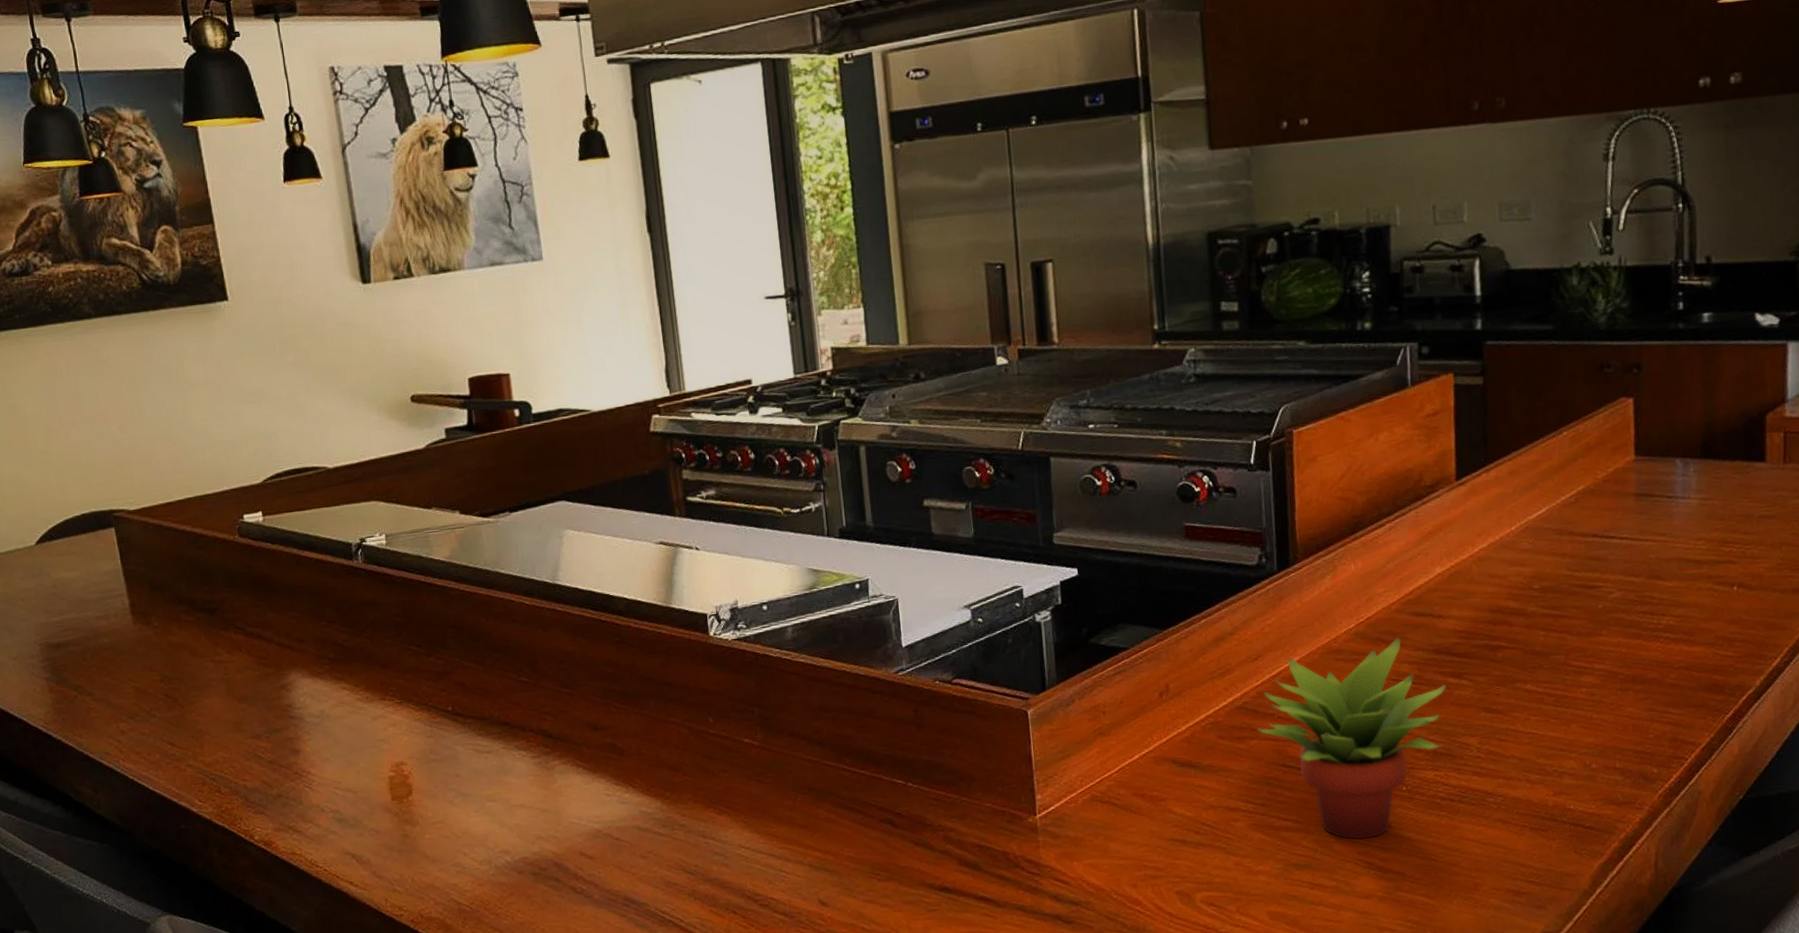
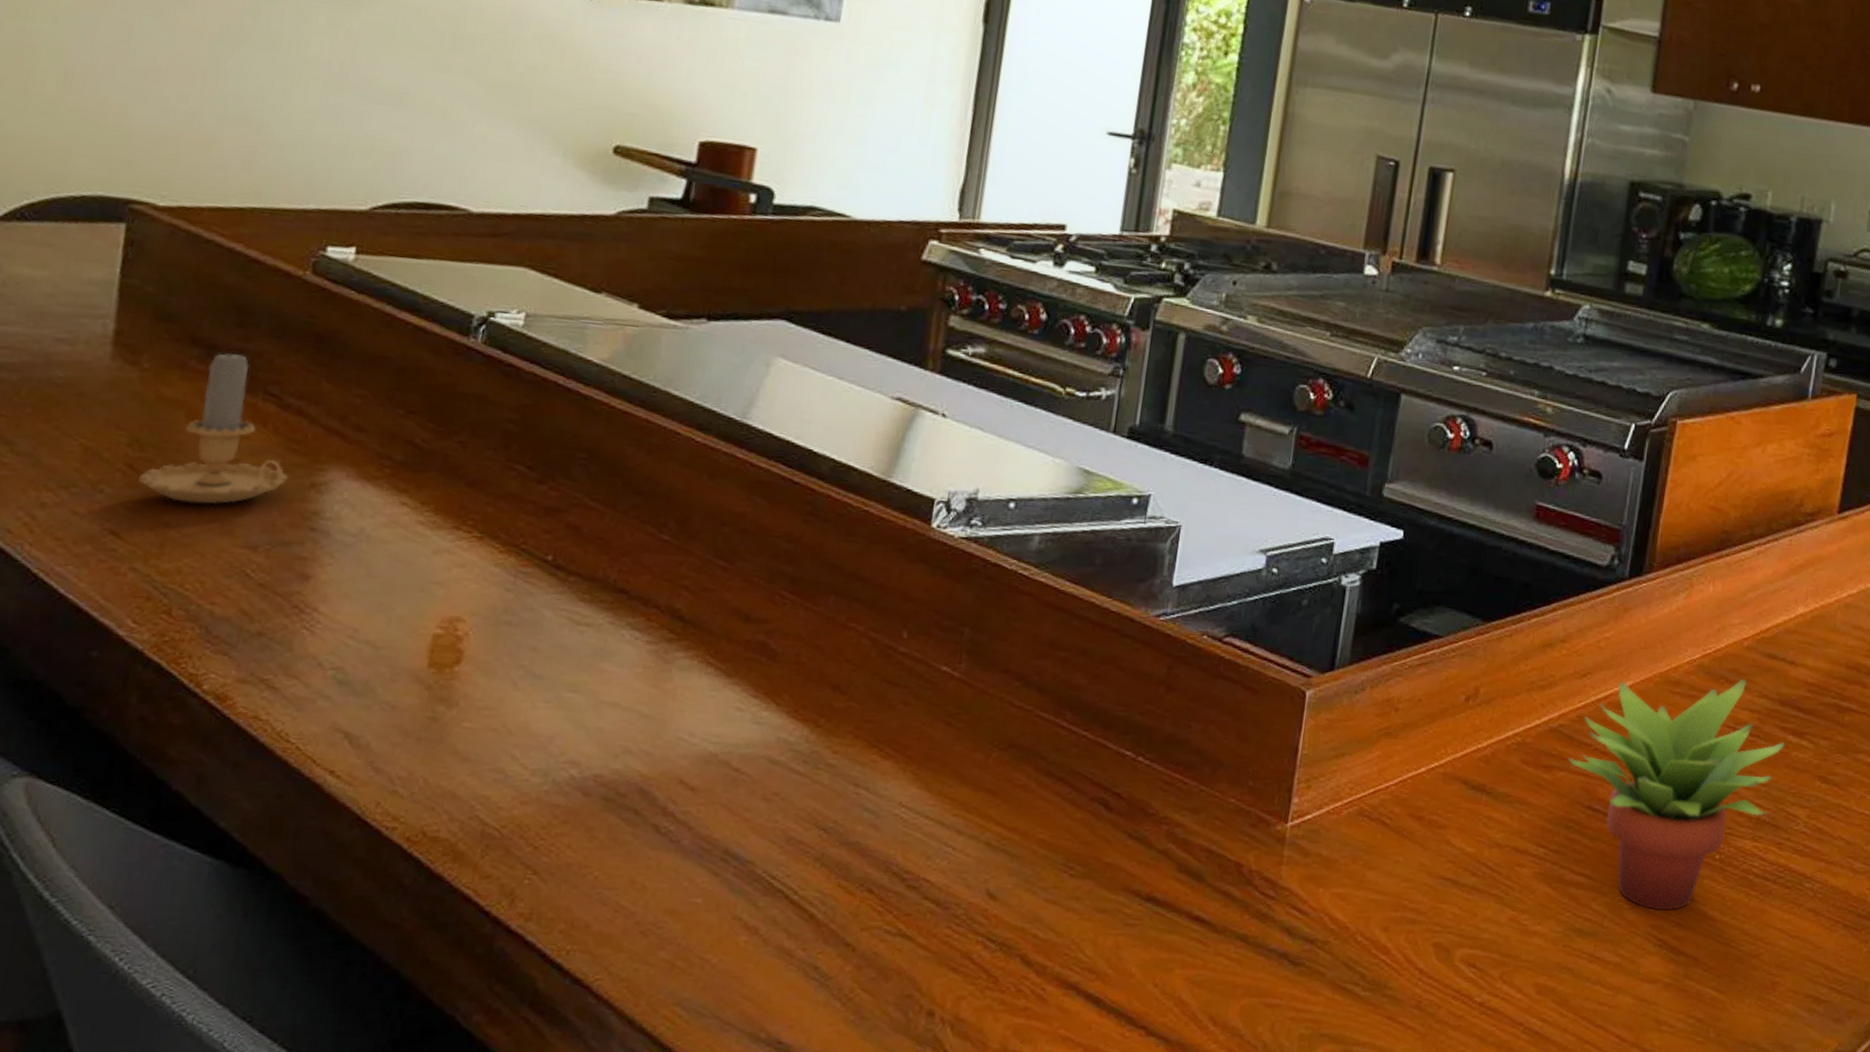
candle: none [174,600,266,714] -> present [139,347,288,505]

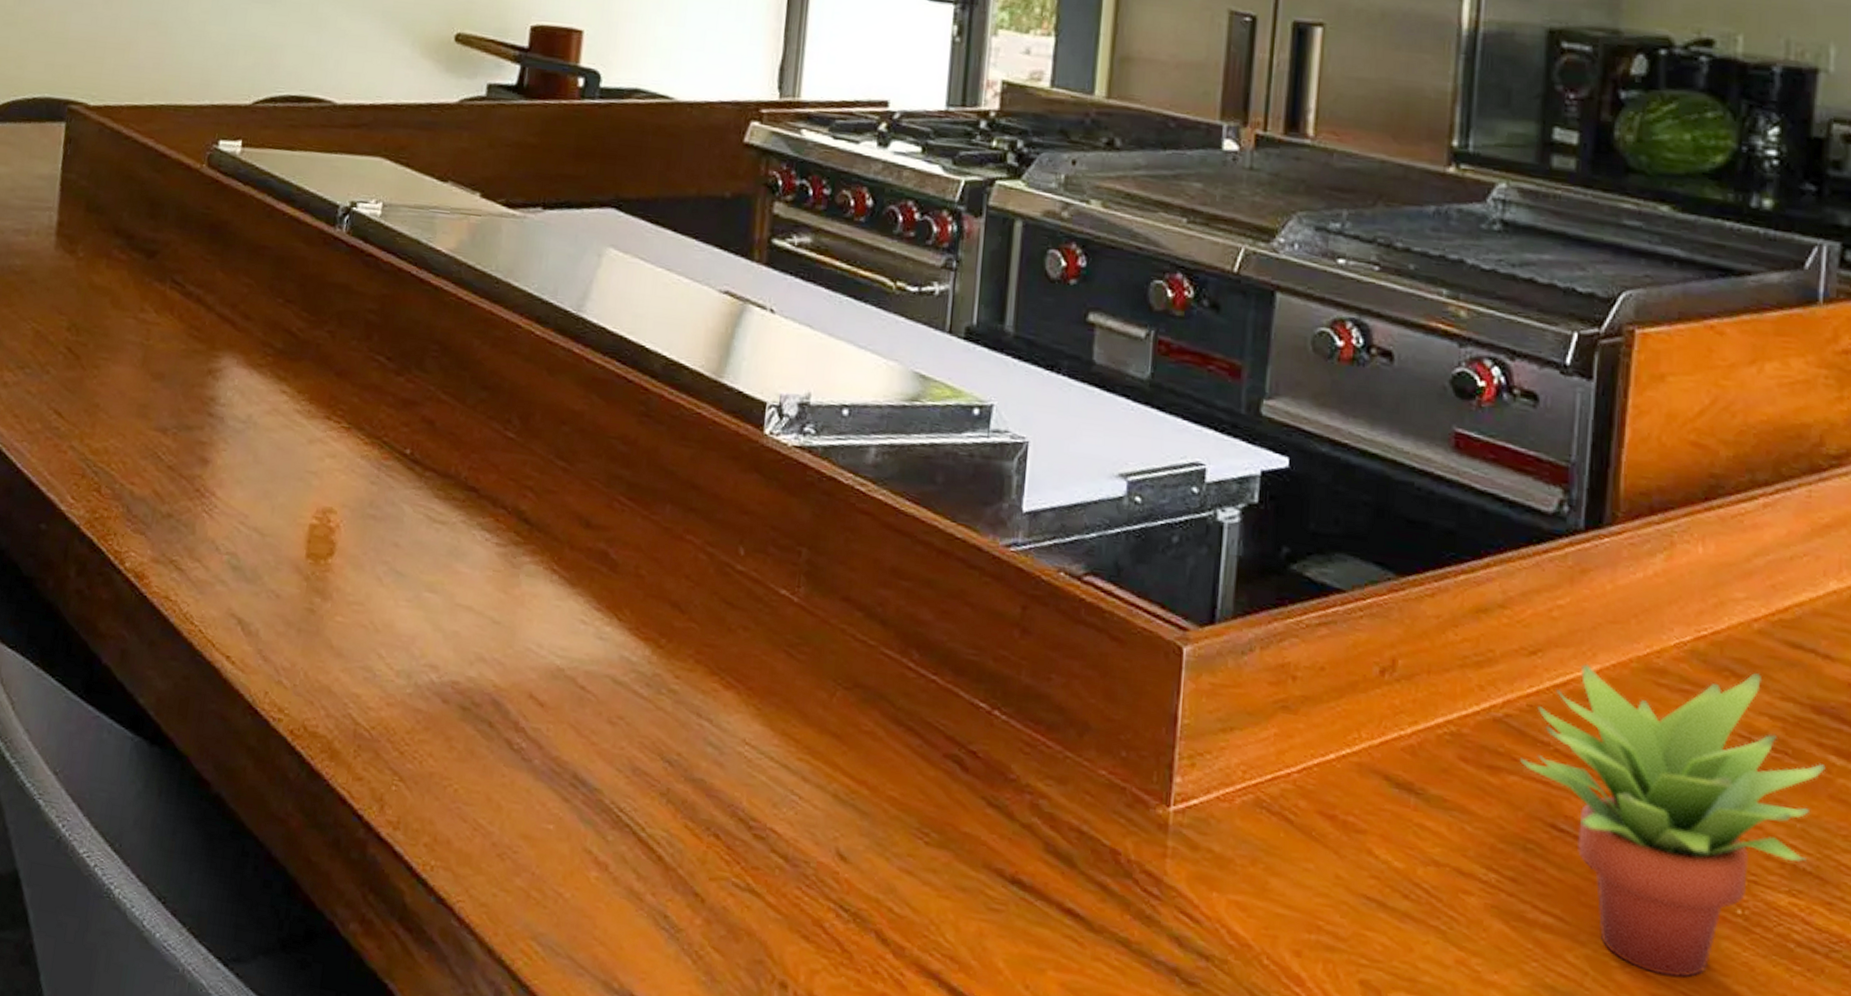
candle: present [139,347,288,505] -> none [76,237,190,388]

